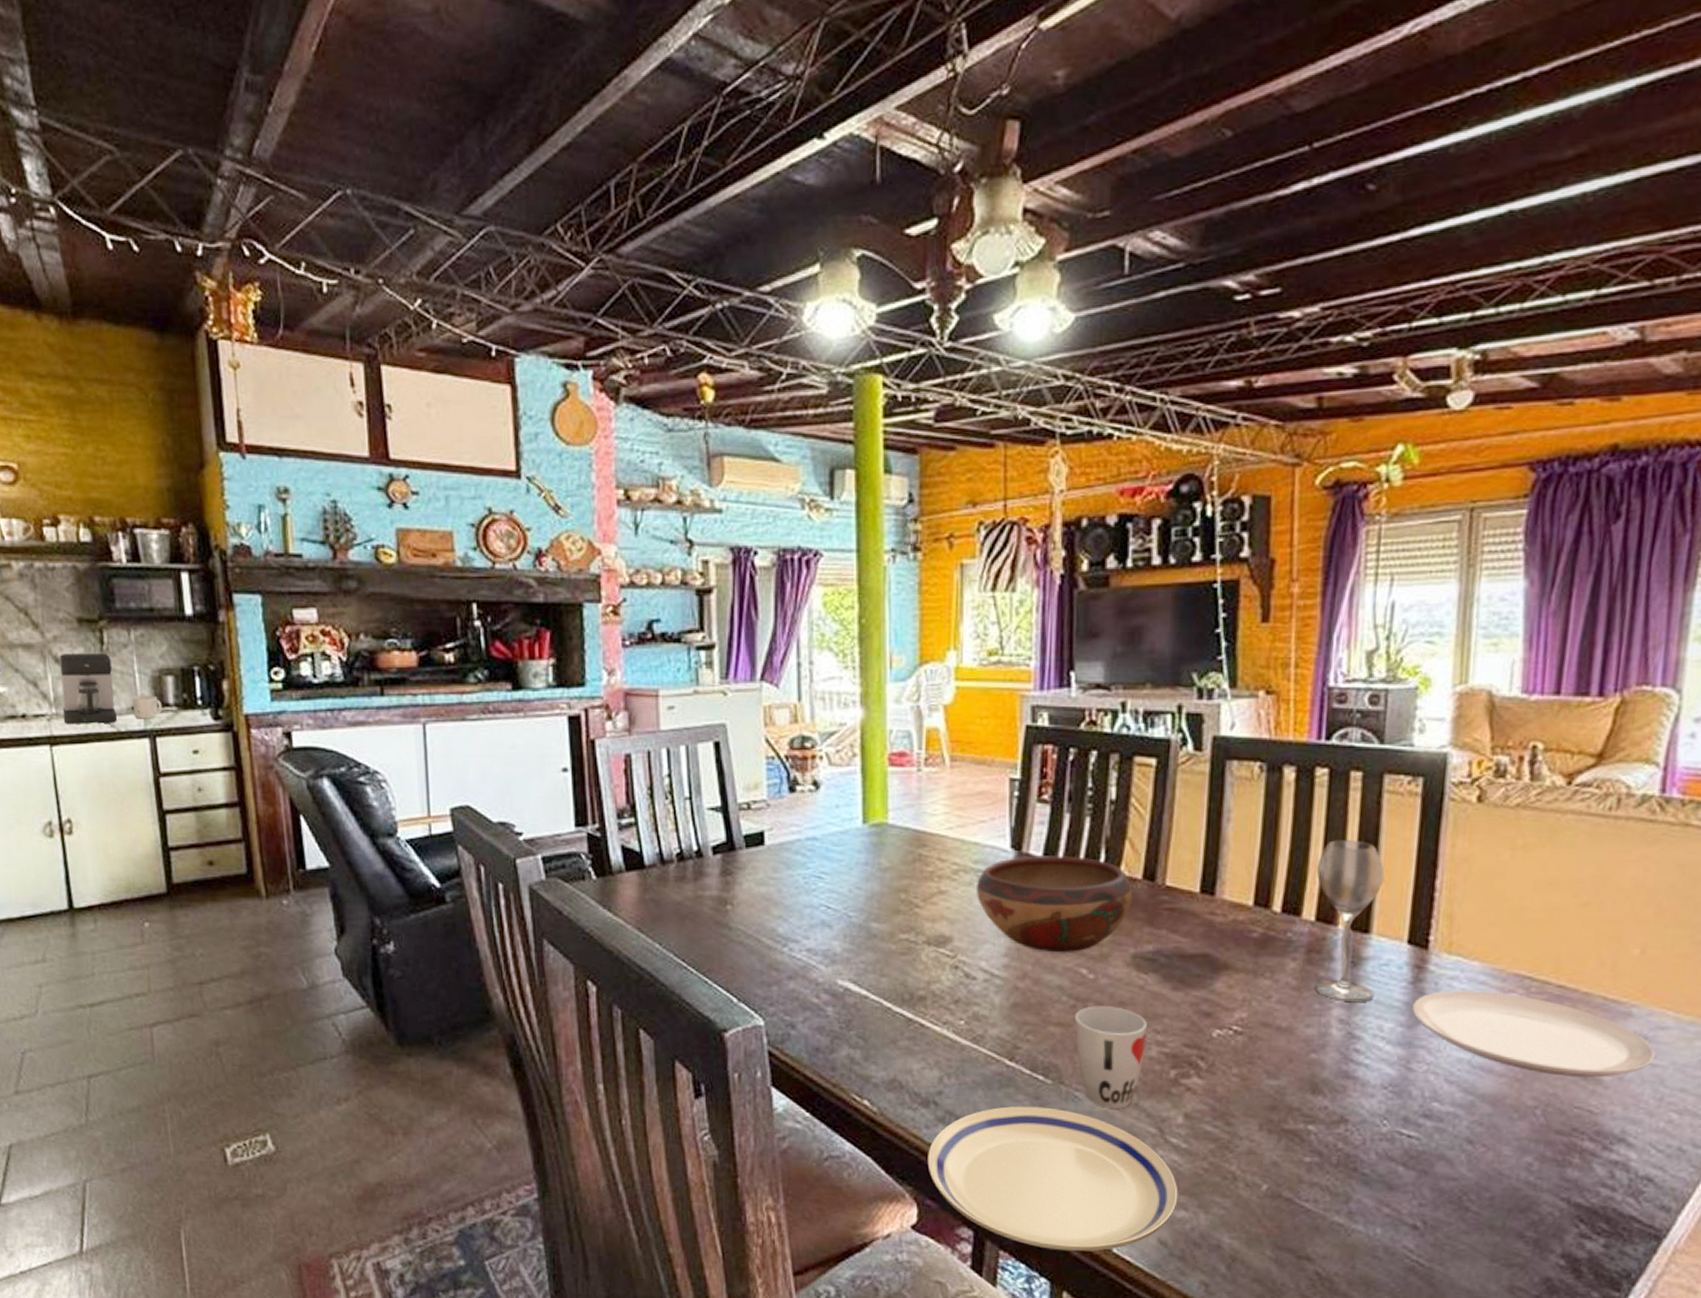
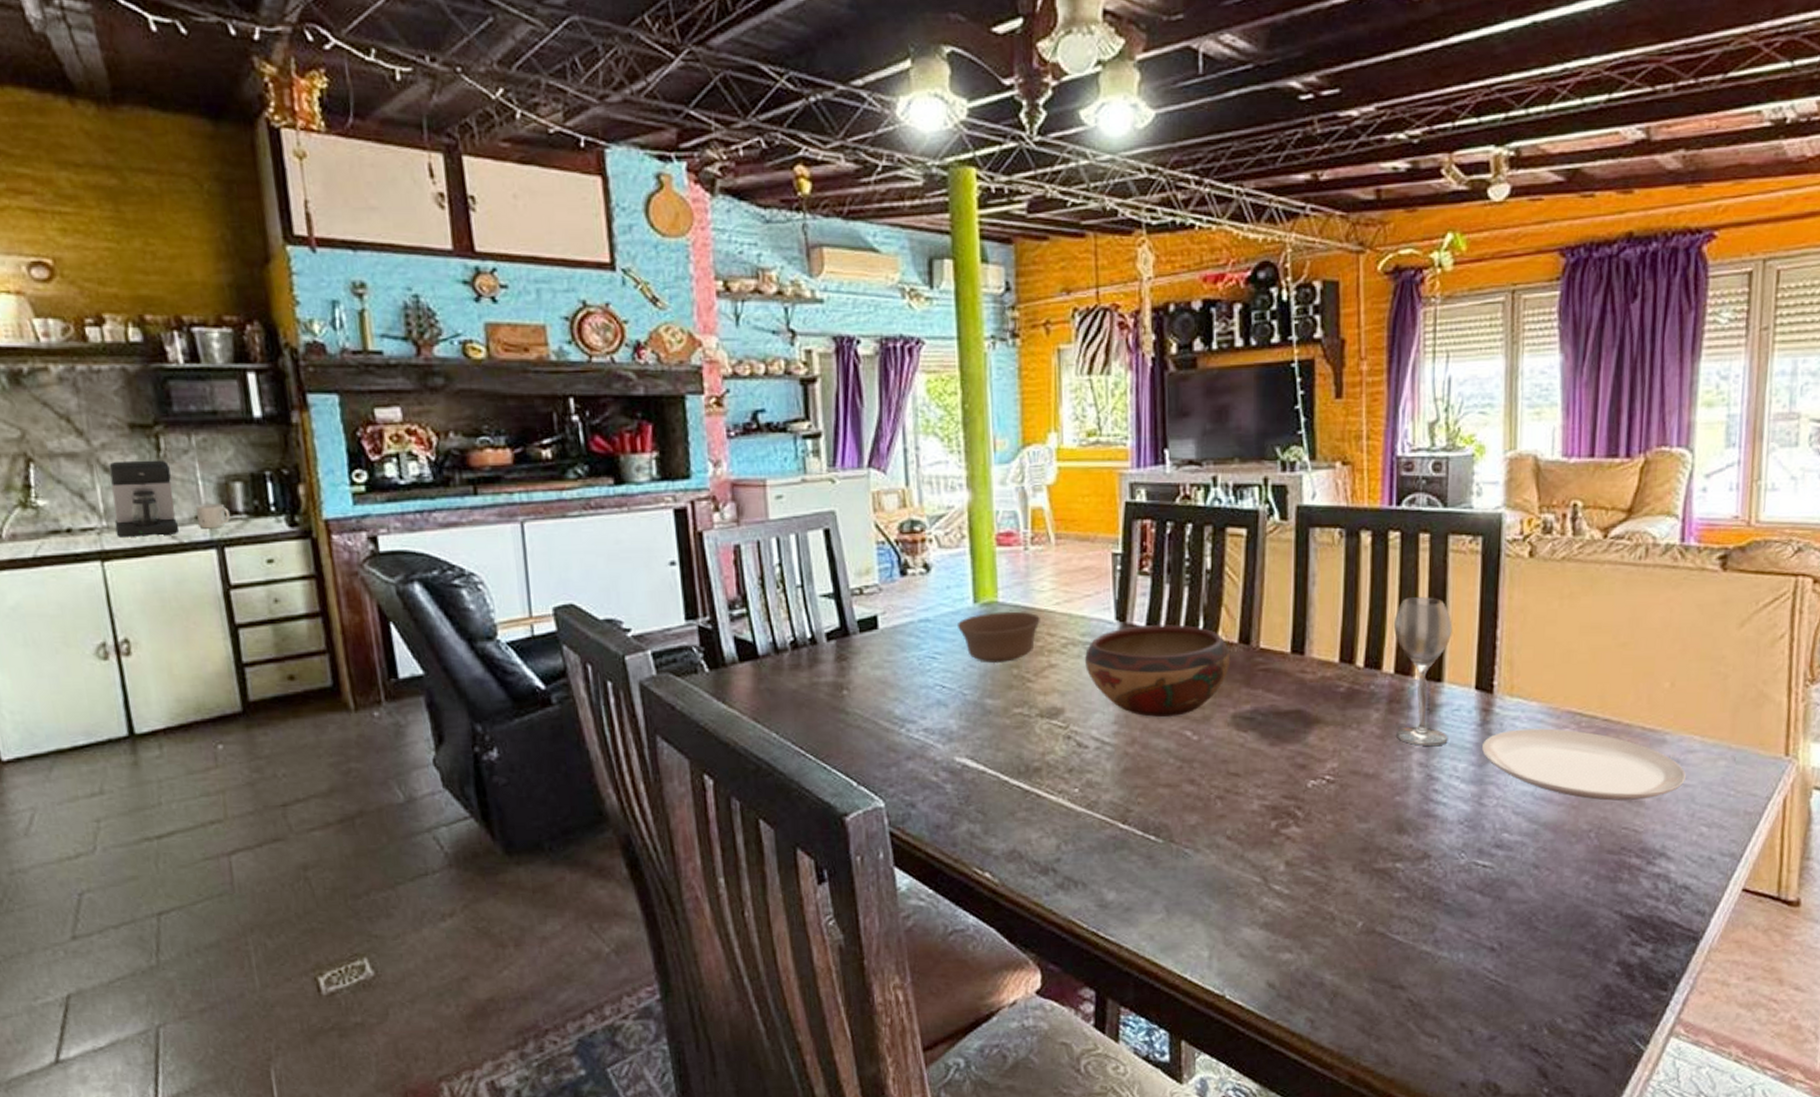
bowl: none [844,833,931,886] -> present [956,611,1040,663]
plate: present [927,1106,1178,1252] -> none [1049,865,1283,1003]
cup: present [1075,1006,1147,1109] -> none [1182,765,1248,862]

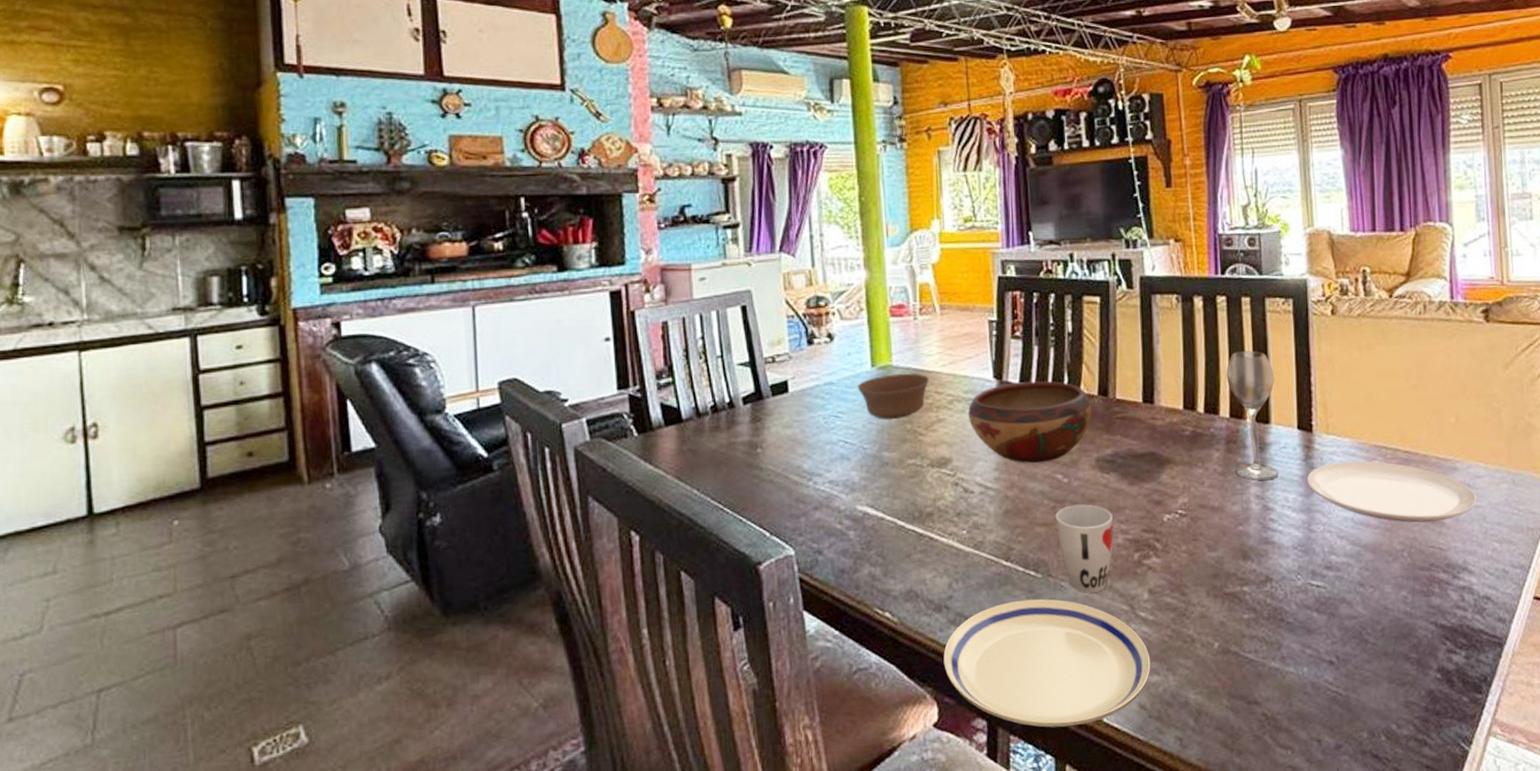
coffee maker: present [109,460,180,537] -> none [95,258,156,329]
mug: present [195,503,230,529] -> none [173,296,205,319]
plate: none [1049,865,1283,1003] -> present [943,598,1151,729]
cup: none [1182,765,1248,862] -> present [1056,504,1114,593]

